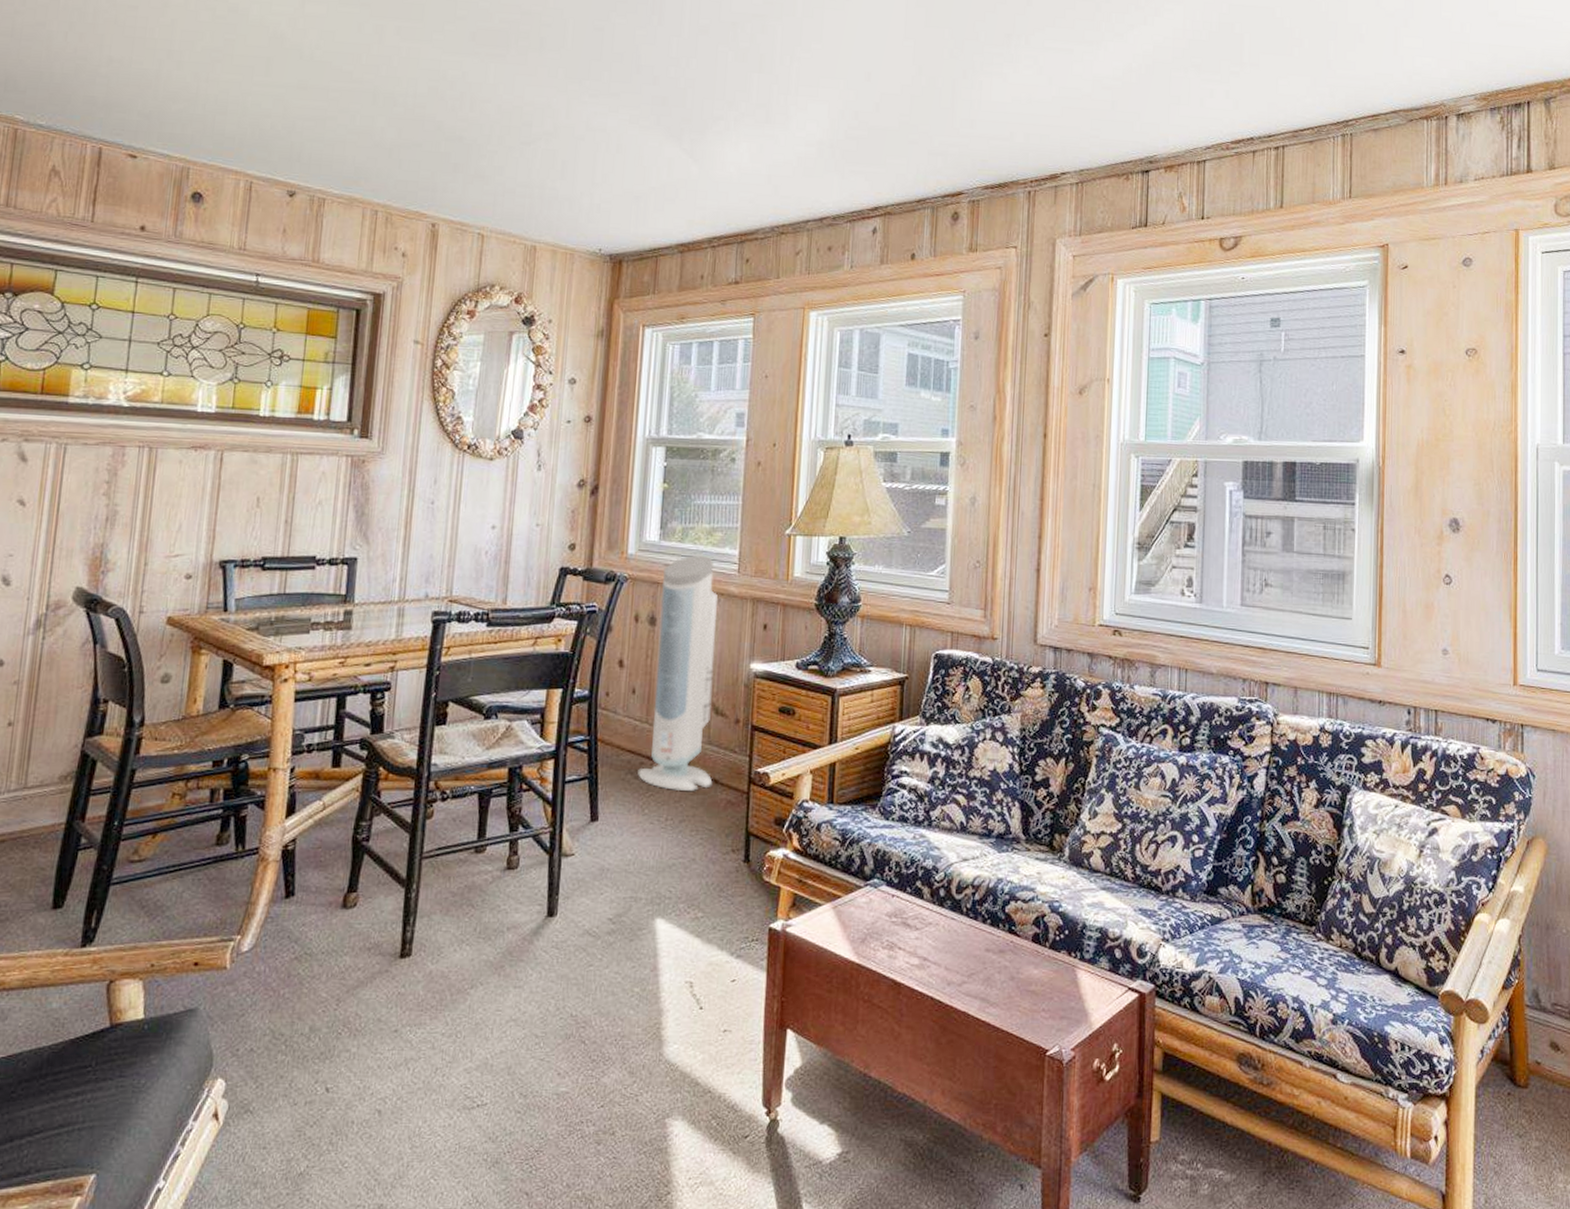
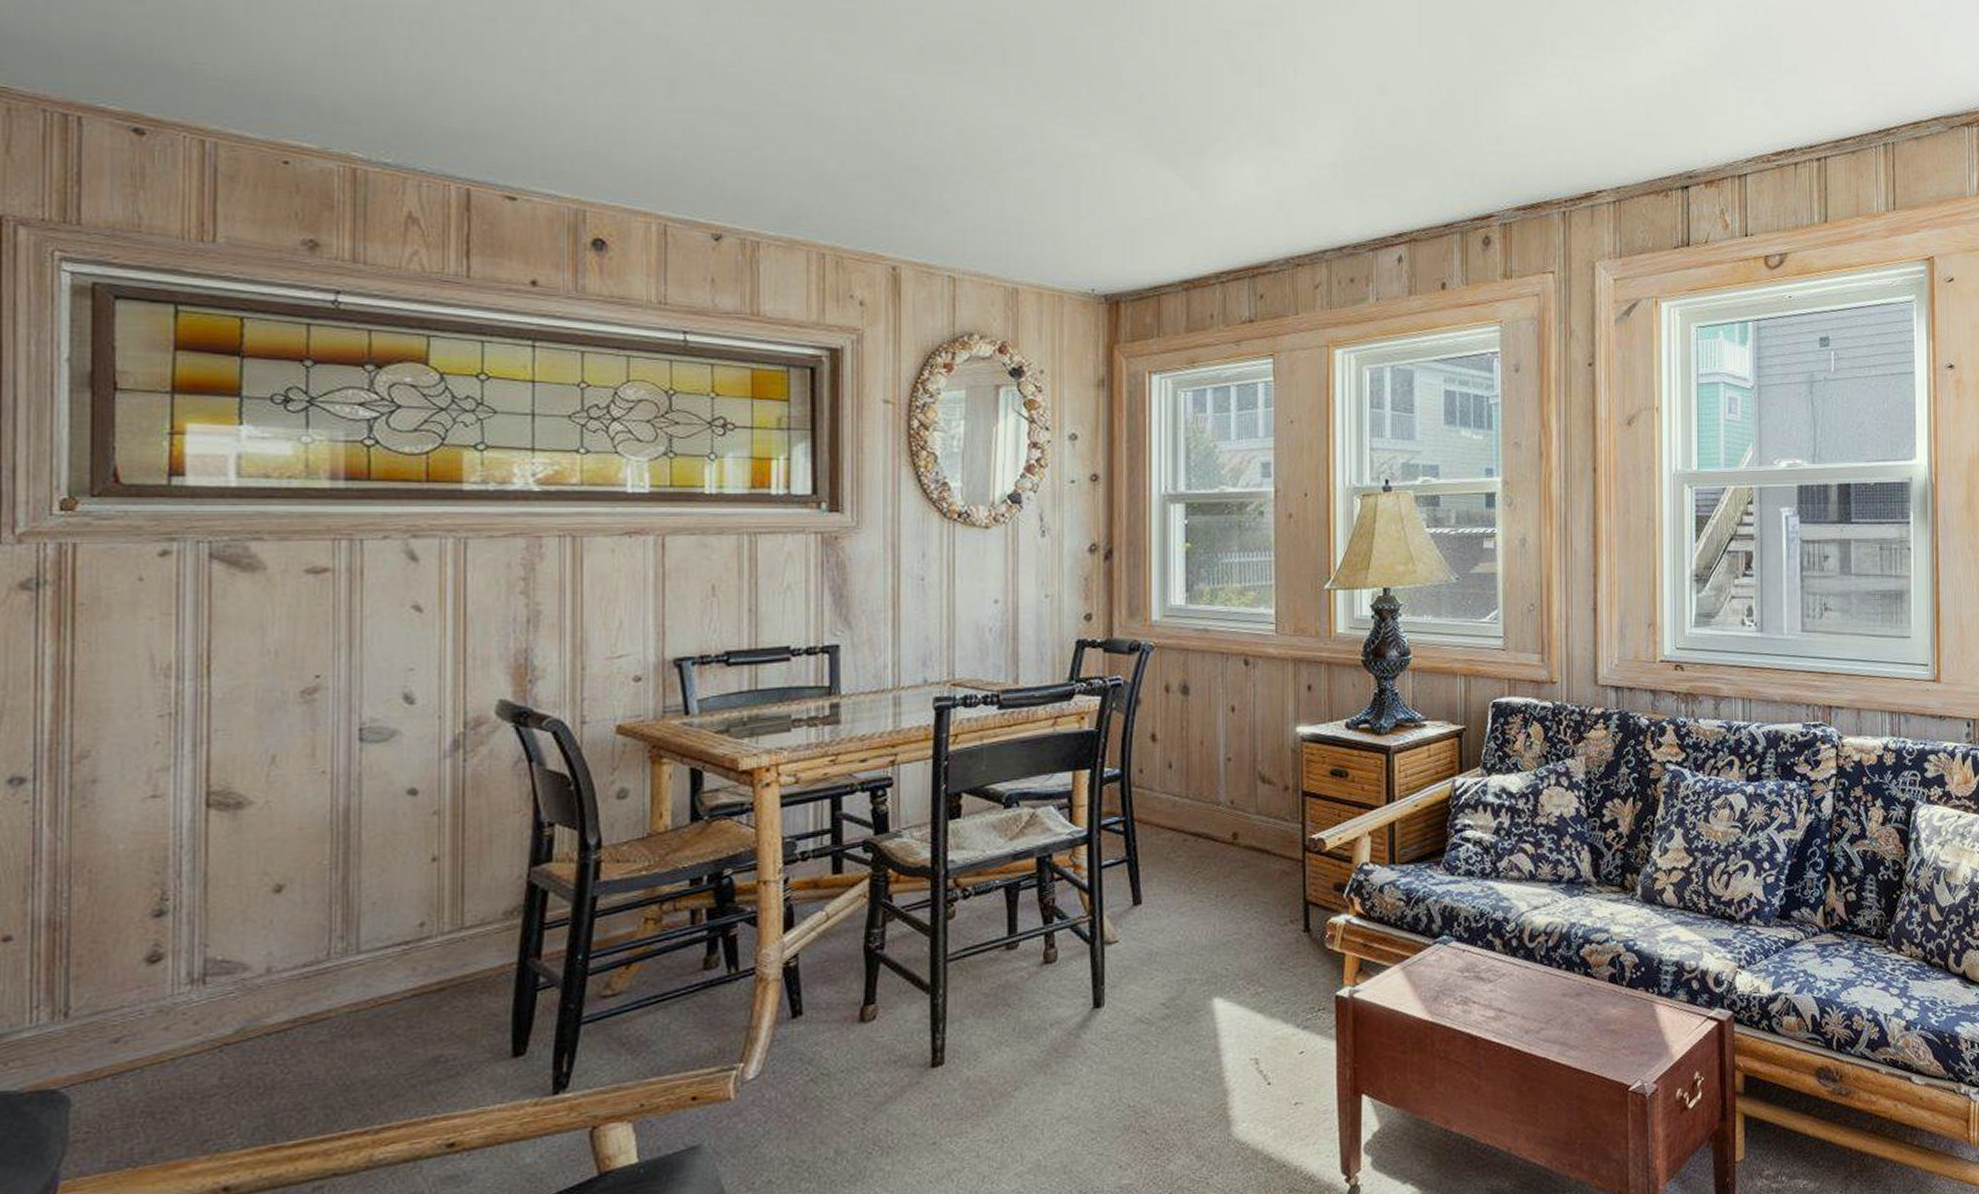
air purifier: present [638,555,718,791] -> none [1182,618,1264,865]

